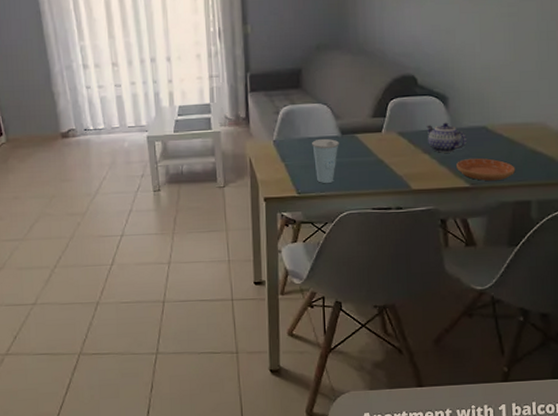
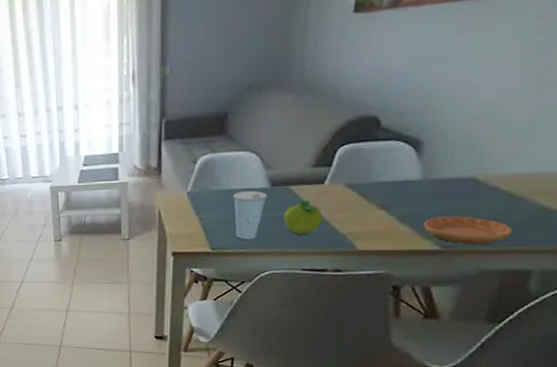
fruit: none [353,146,384,177] -> present [283,200,323,235]
teapot: present [426,122,467,153] -> none [386,172,444,209]

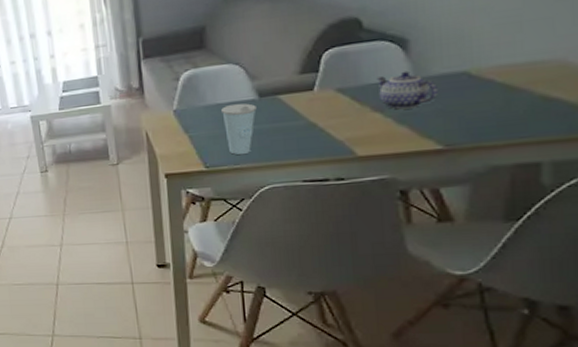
fruit: present [283,200,323,235] -> none [276,108,318,145]
teapot: none [386,172,444,209] -> present [377,70,438,110]
saucer: present [424,217,513,245] -> none [423,112,516,141]

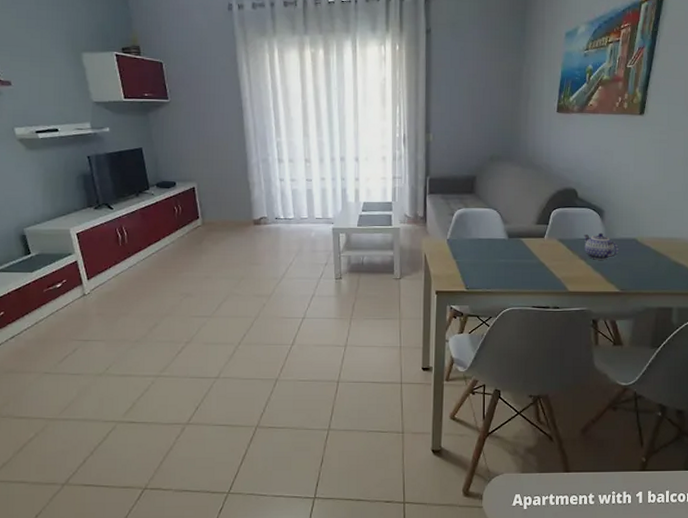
cup: present [221,103,257,155] -> none [482,240,506,282]

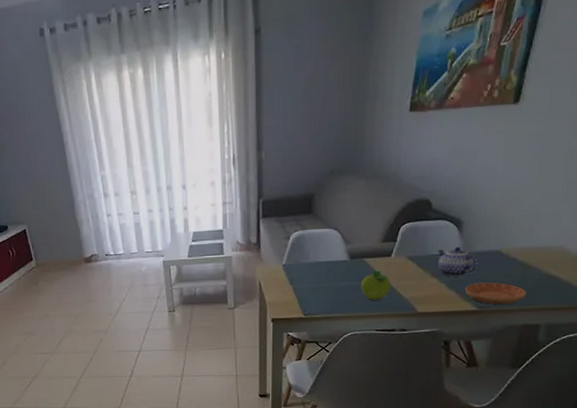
fruit: none [518,250,545,278] -> present [360,270,391,300]
saucer: none [609,267,660,288] -> present [465,282,527,305]

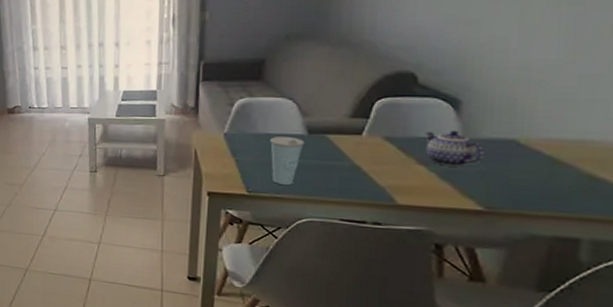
cup: none [321,262,347,306] -> present [270,136,304,186]
fruit: present [360,270,391,300] -> none [320,149,361,184]
saucer: present [465,282,527,305] -> none [465,177,559,208]

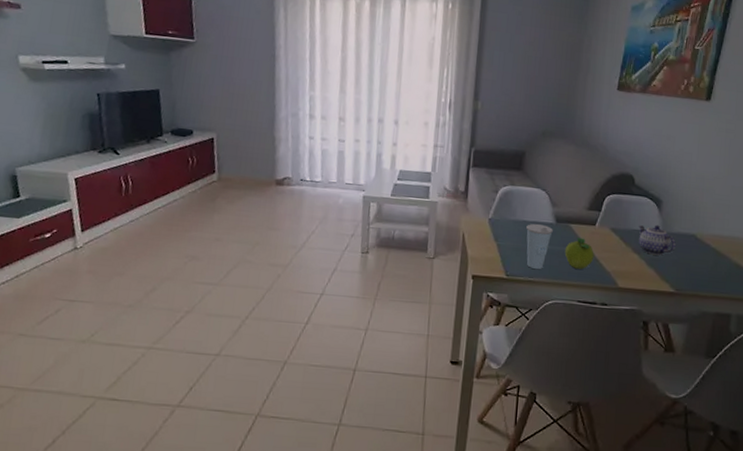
fruit: none [320,149,361,184] -> present [564,237,594,269]

